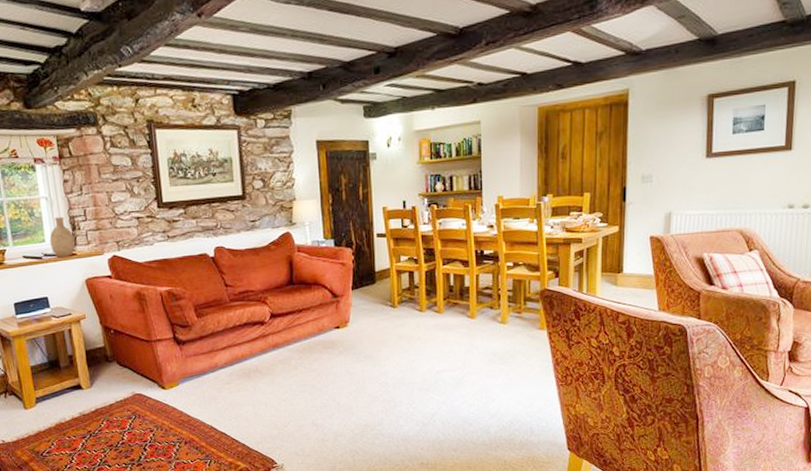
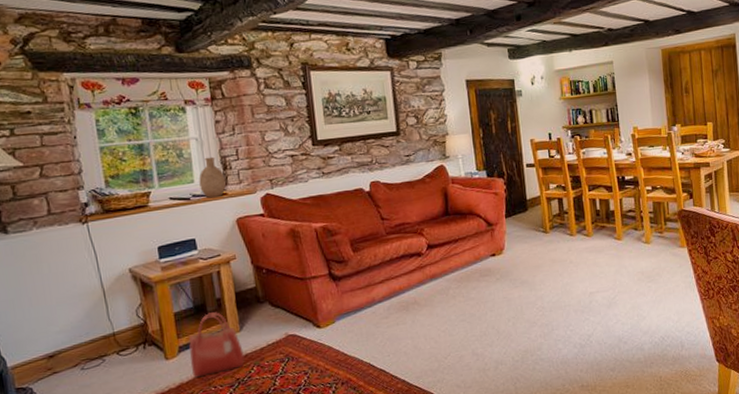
handbag: none [44,368,95,427] -> present [189,312,244,378]

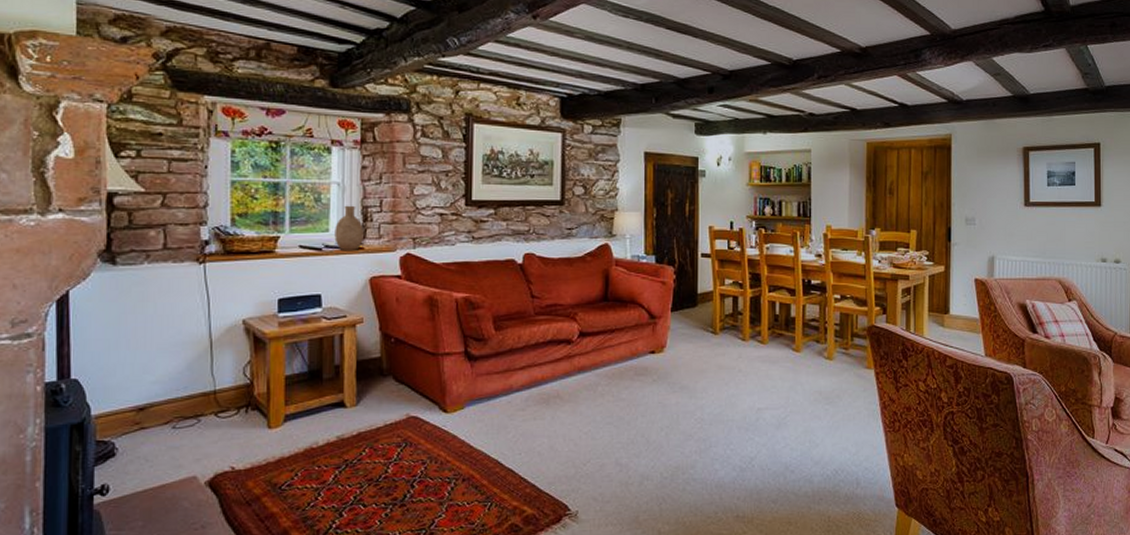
handbag: present [189,312,244,378] -> none [295,380,357,453]

